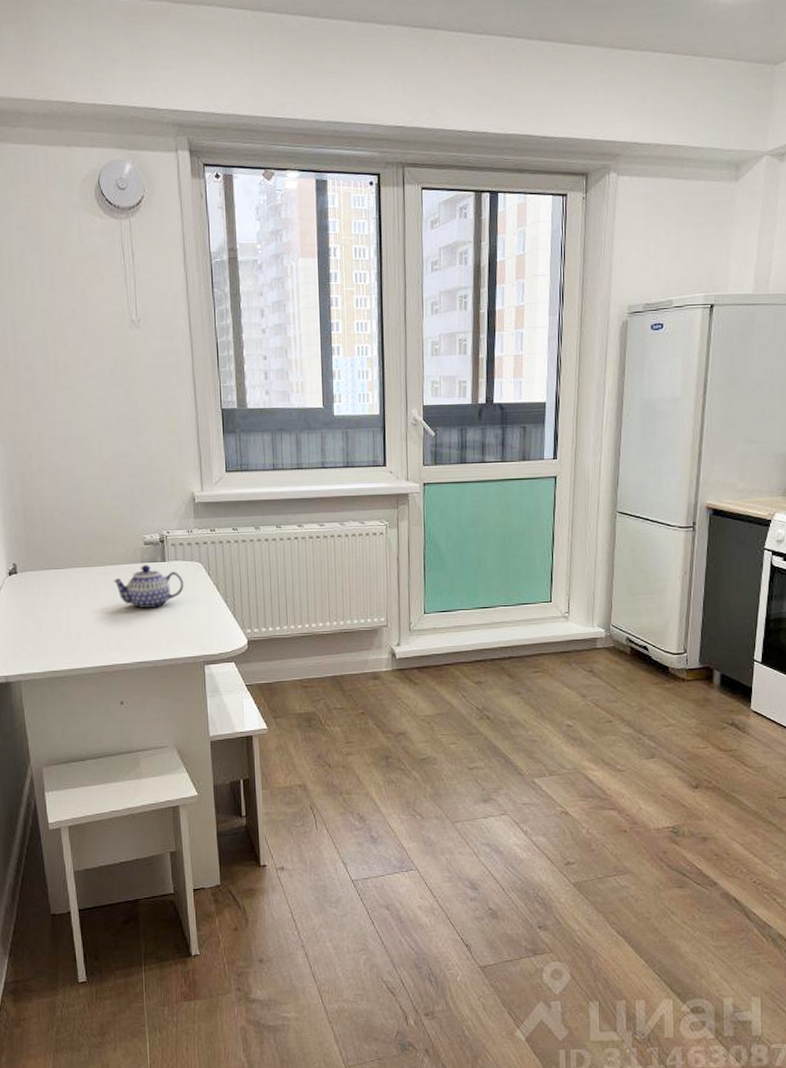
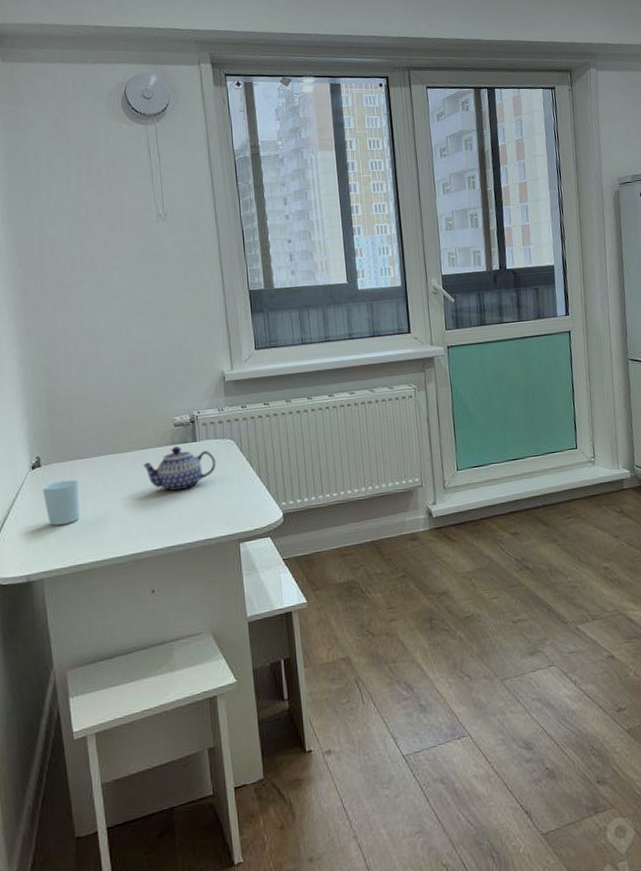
cup: none [19,588,54,632] -> present [42,479,80,526]

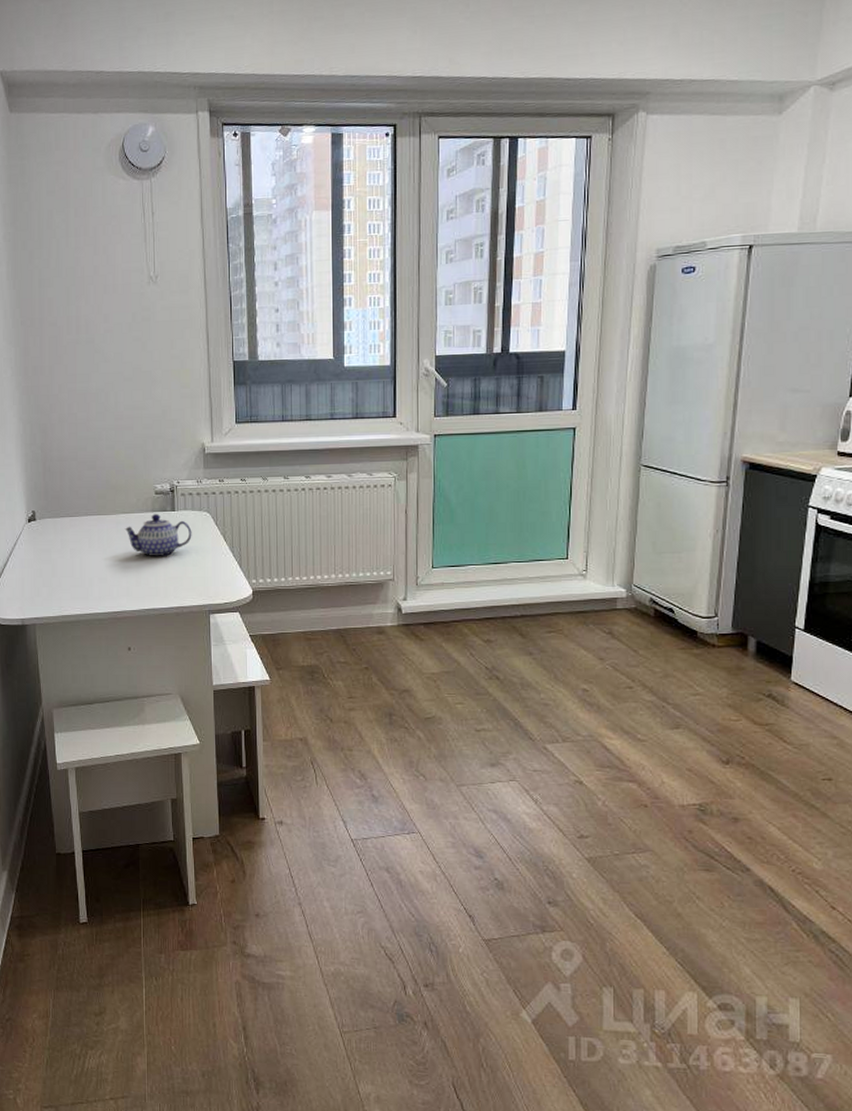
cup: present [42,479,80,526] -> none [36,535,68,577]

